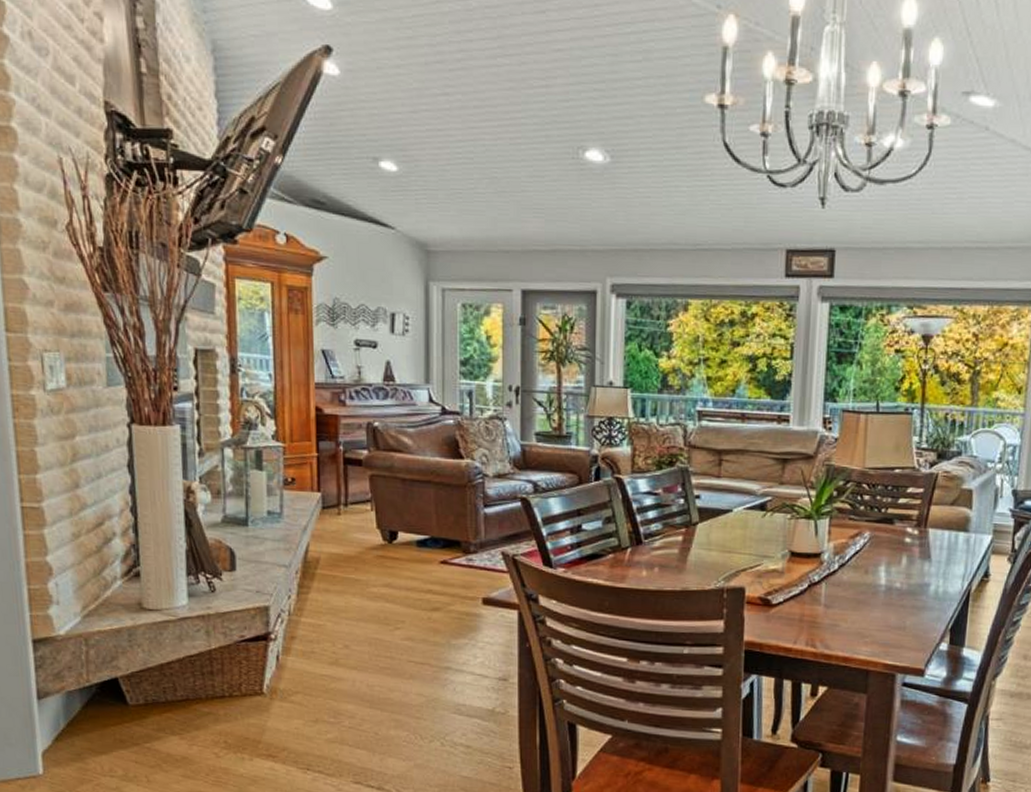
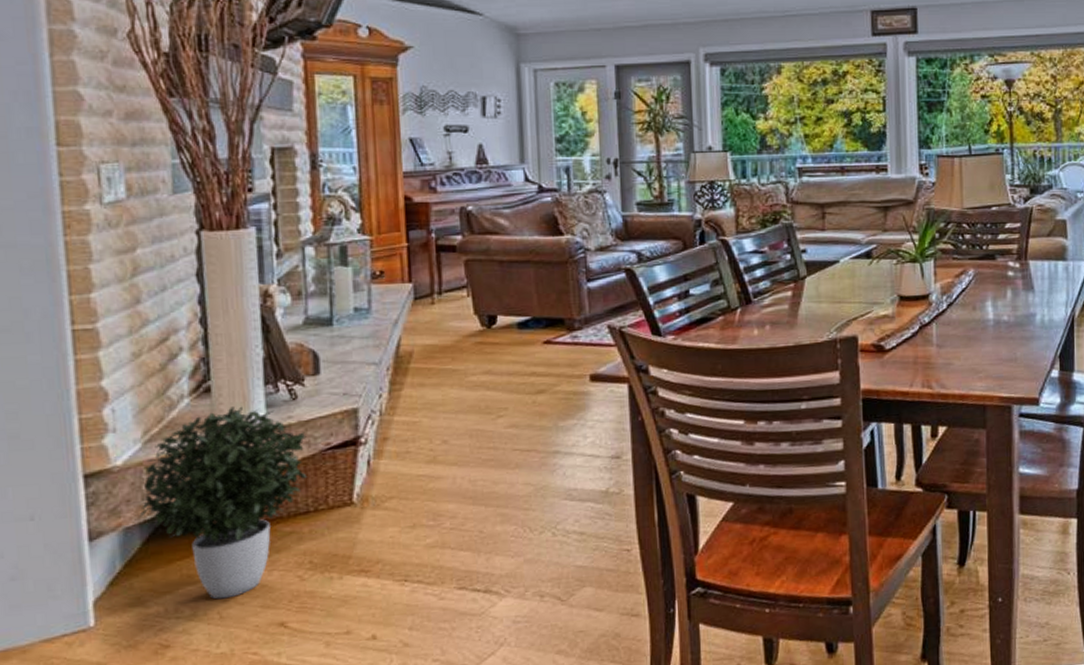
potted plant: none [79,592,224,765] -> present [139,406,308,600]

